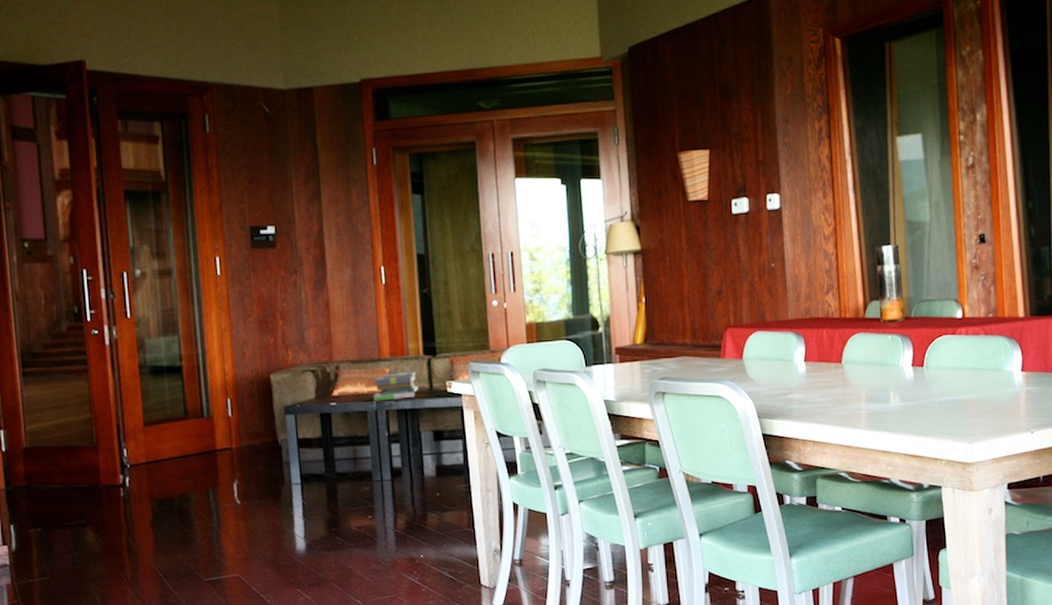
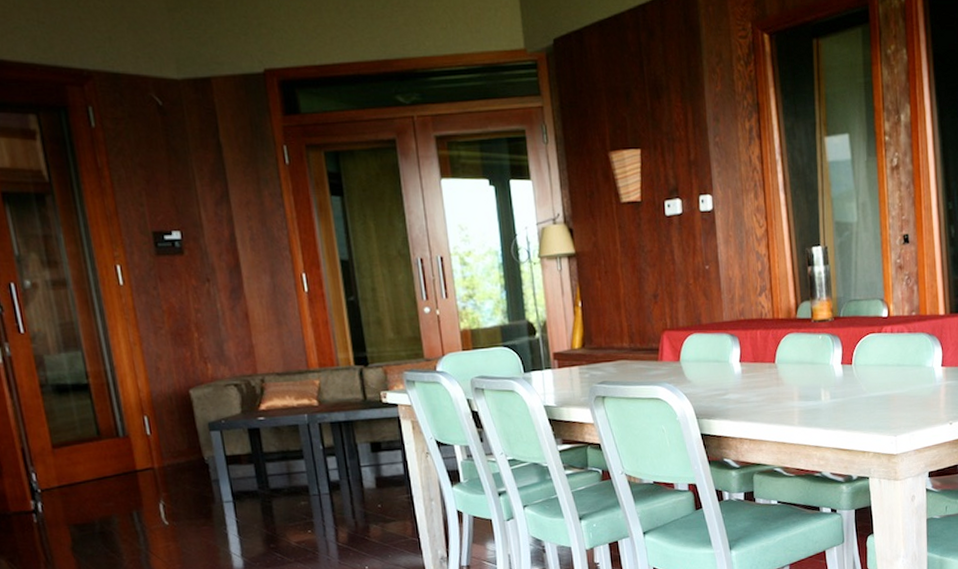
books: present [373,371,418,401] -> none [303,382,352,414]

